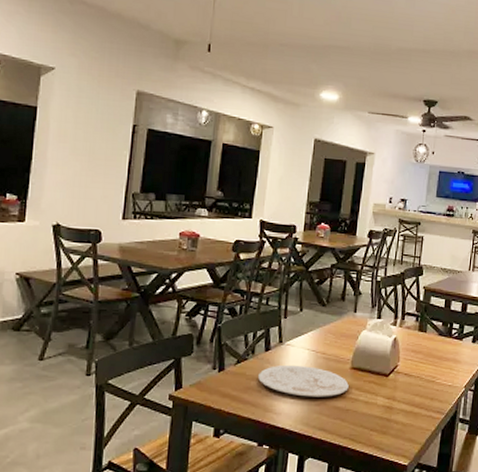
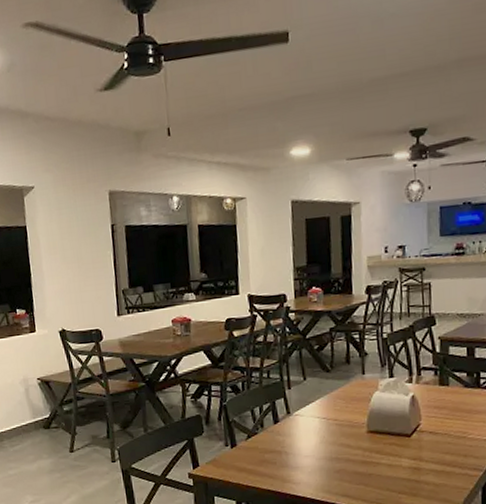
plate: present [258,364,349,397] -> none [271,434,368,465]

